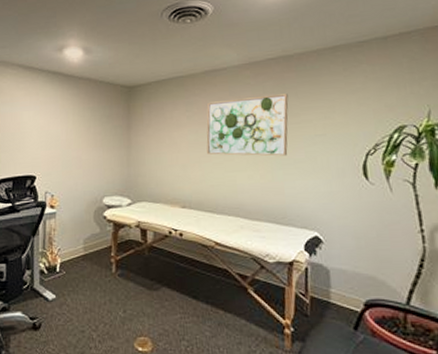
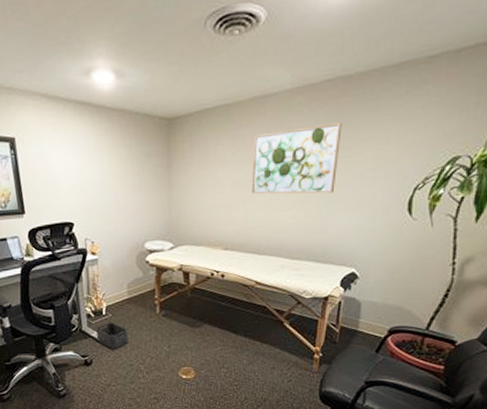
storage bin: none [47,280,81,311] -> present [95,322,128,349]

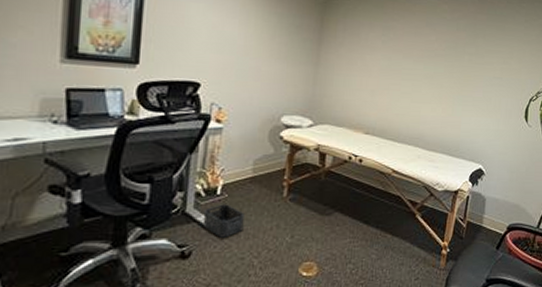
wall art: present [251,123,342,194] -> none [397,29,477,93]

